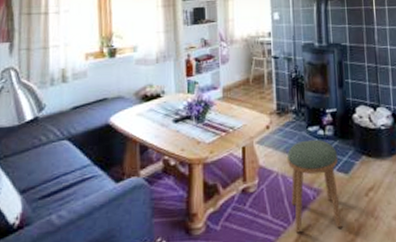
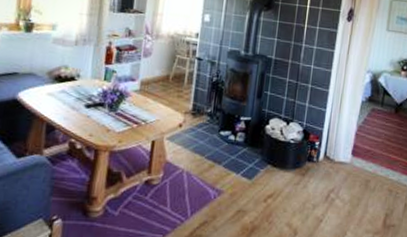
stool: present [287,139,343,233] -> none [191,143,245,228]

